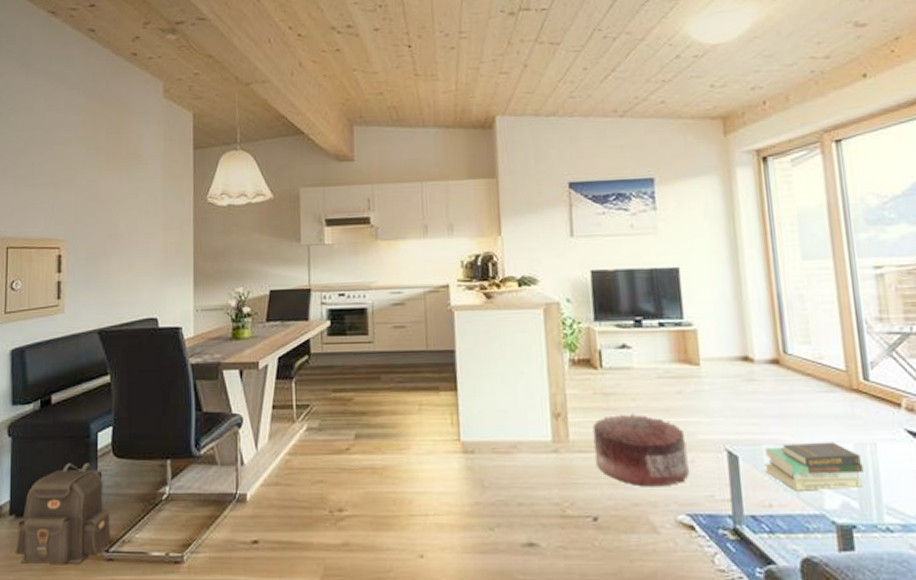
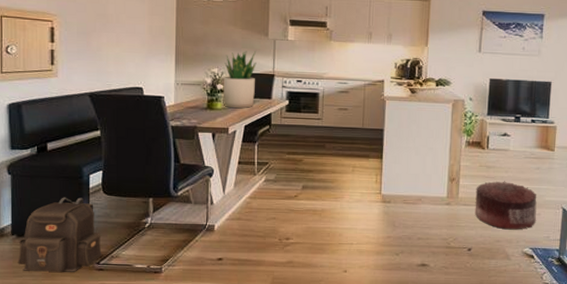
planter: none [250,262,289,336] -> present [223,51,257,109]

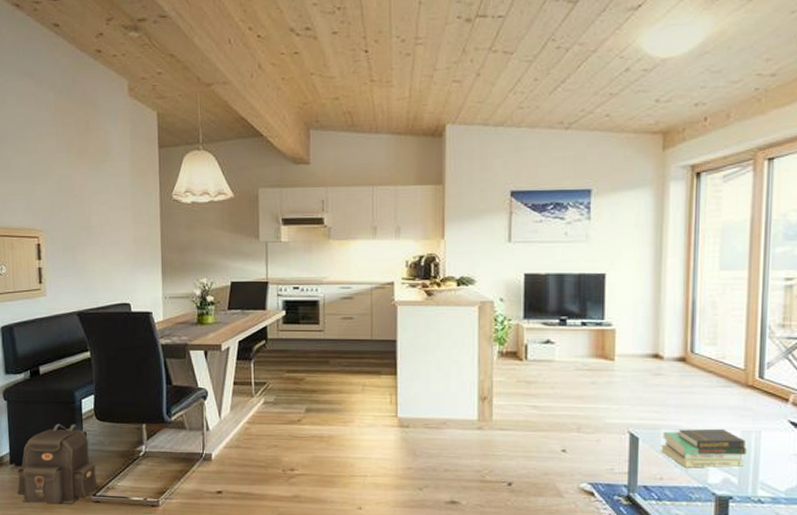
planter: present [223,51,257,109] -> none [213,257,248,322]
pouf: present [474,181,537,230] -> none [514,399,596,461]

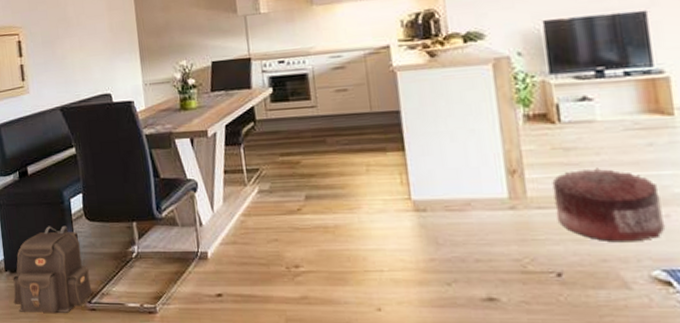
pouf: none [514,399,596,461] -> present [552,168,666,243]

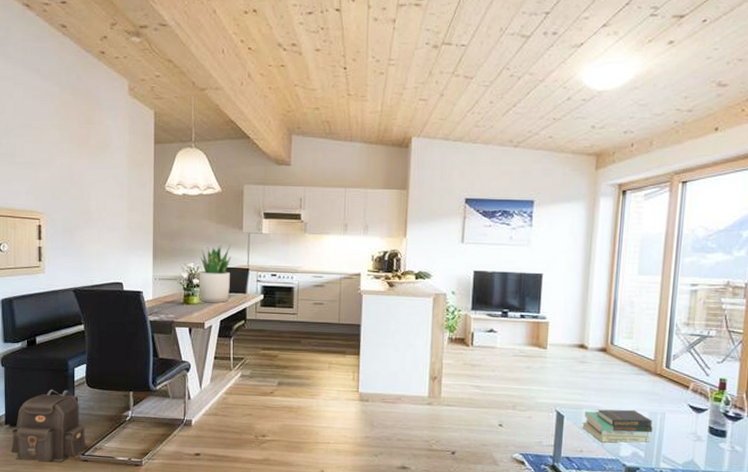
planter: none [192,33,232,106] -> present [199,245,231,303]
pouf: present [552,168,666,243] -> none [458,380,528,434]

